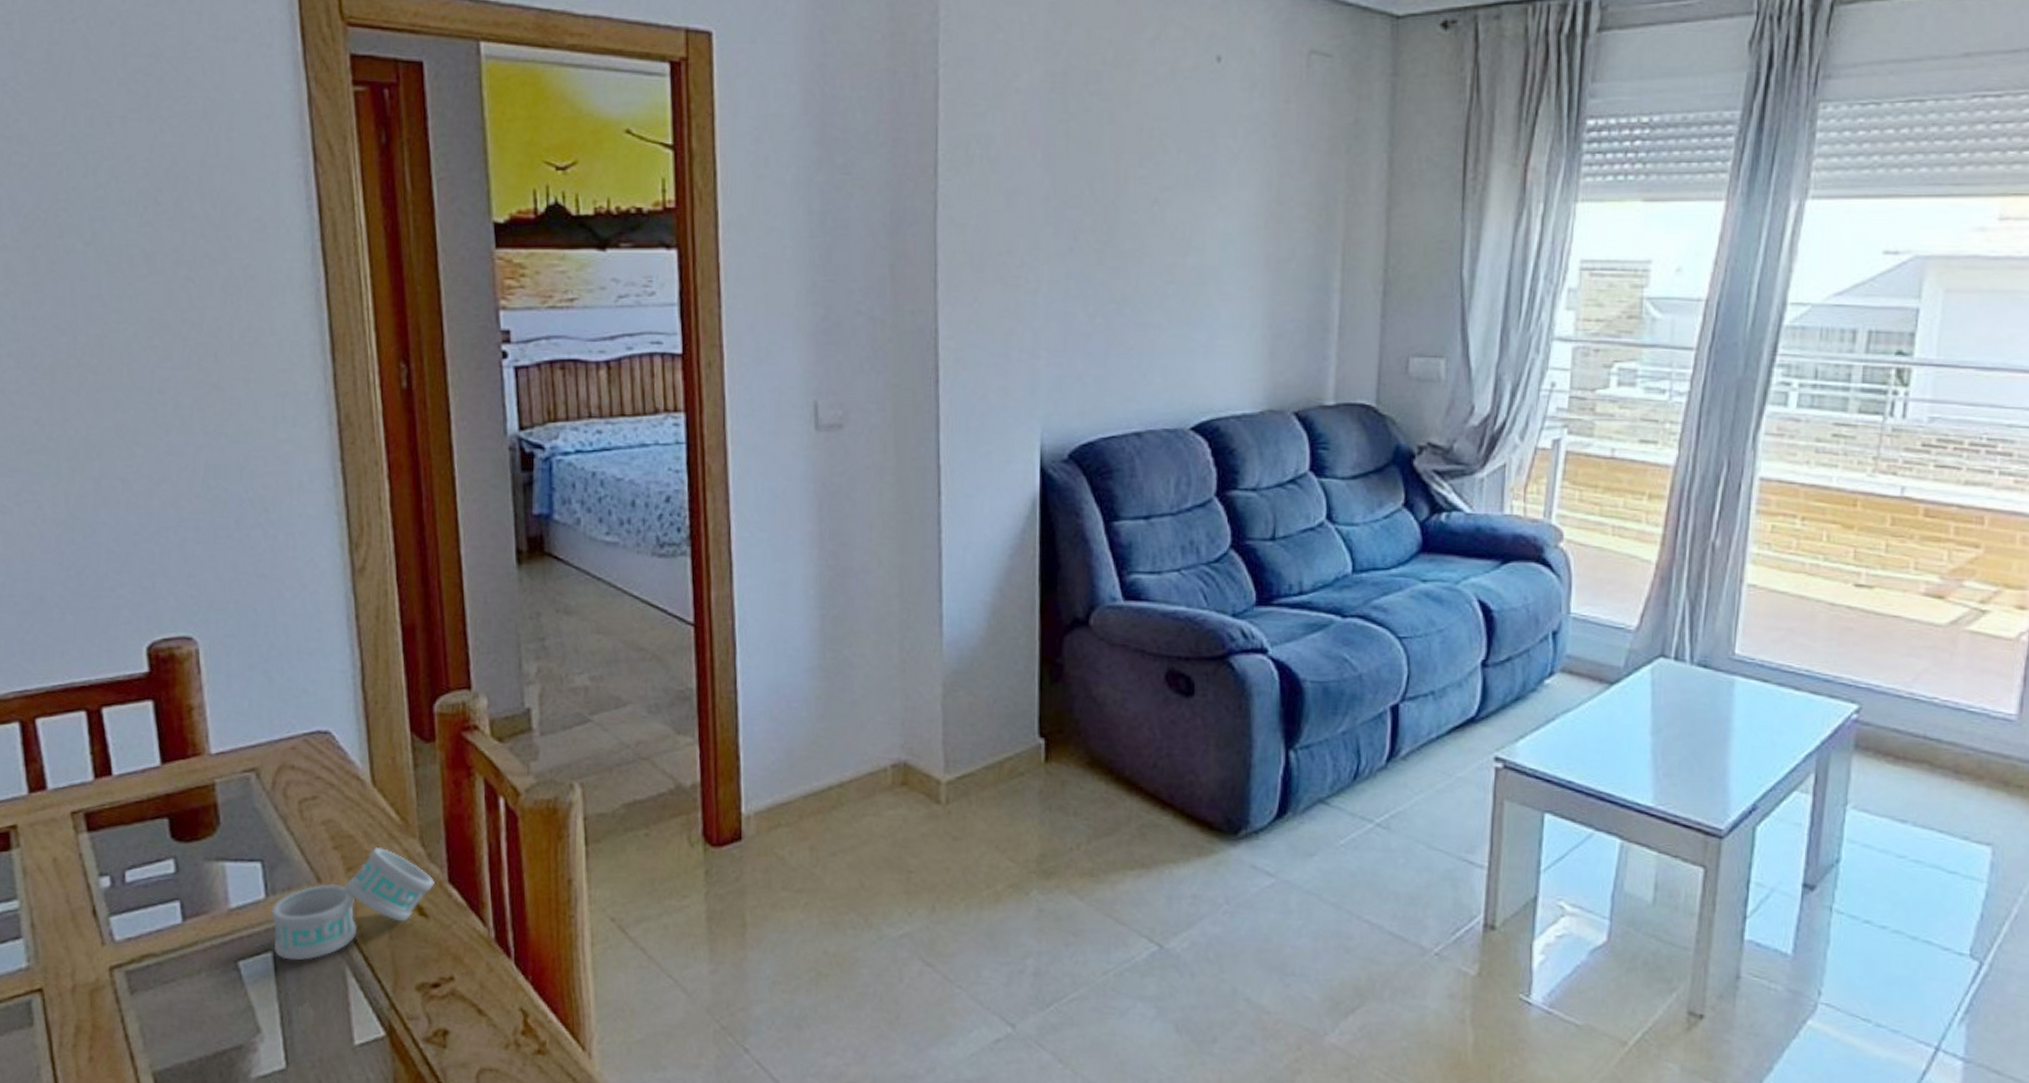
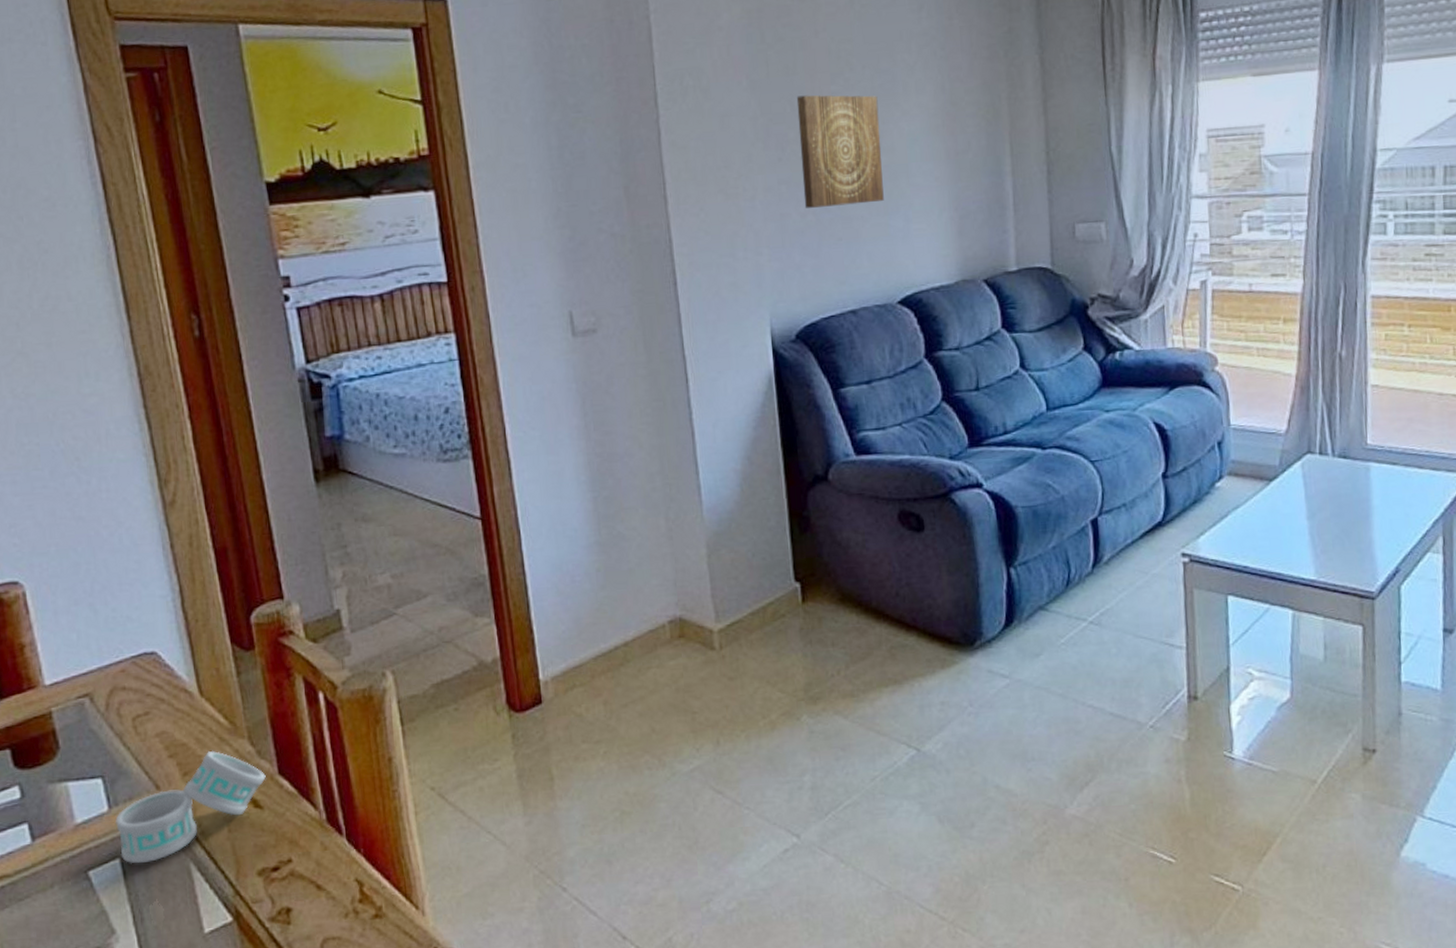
wall art: none [1094,177,1192,310] -> present [796,95,884,208]

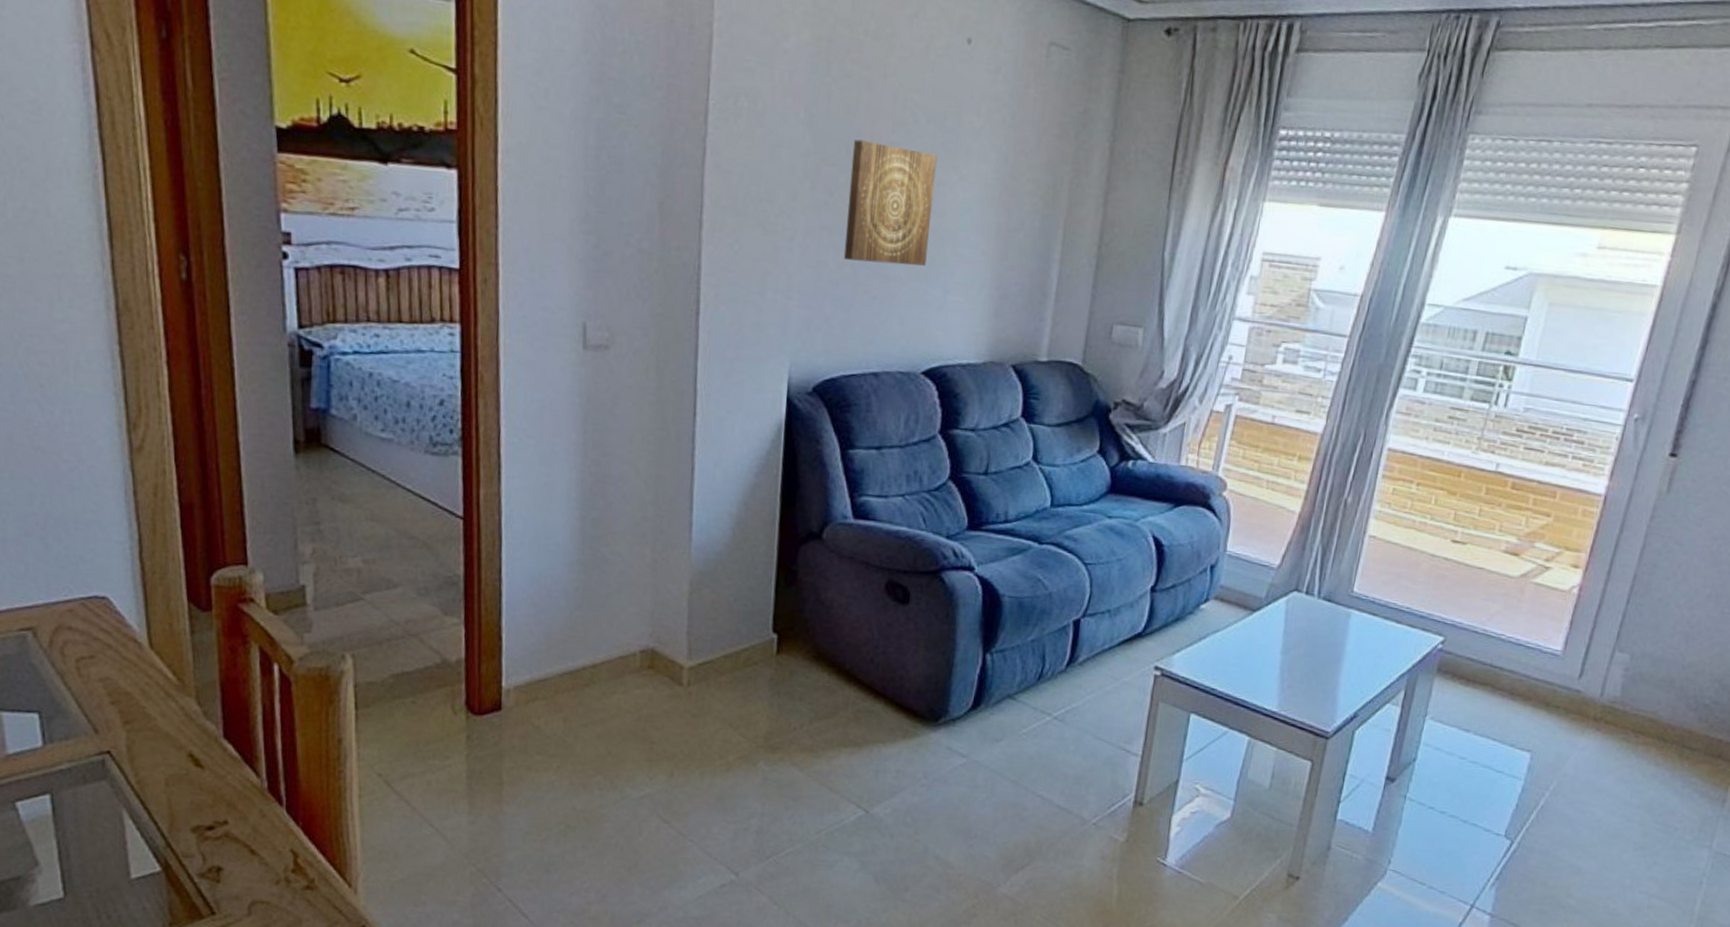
napkin ring: present [115,750,266,864] -> none [49,703,210,803]

